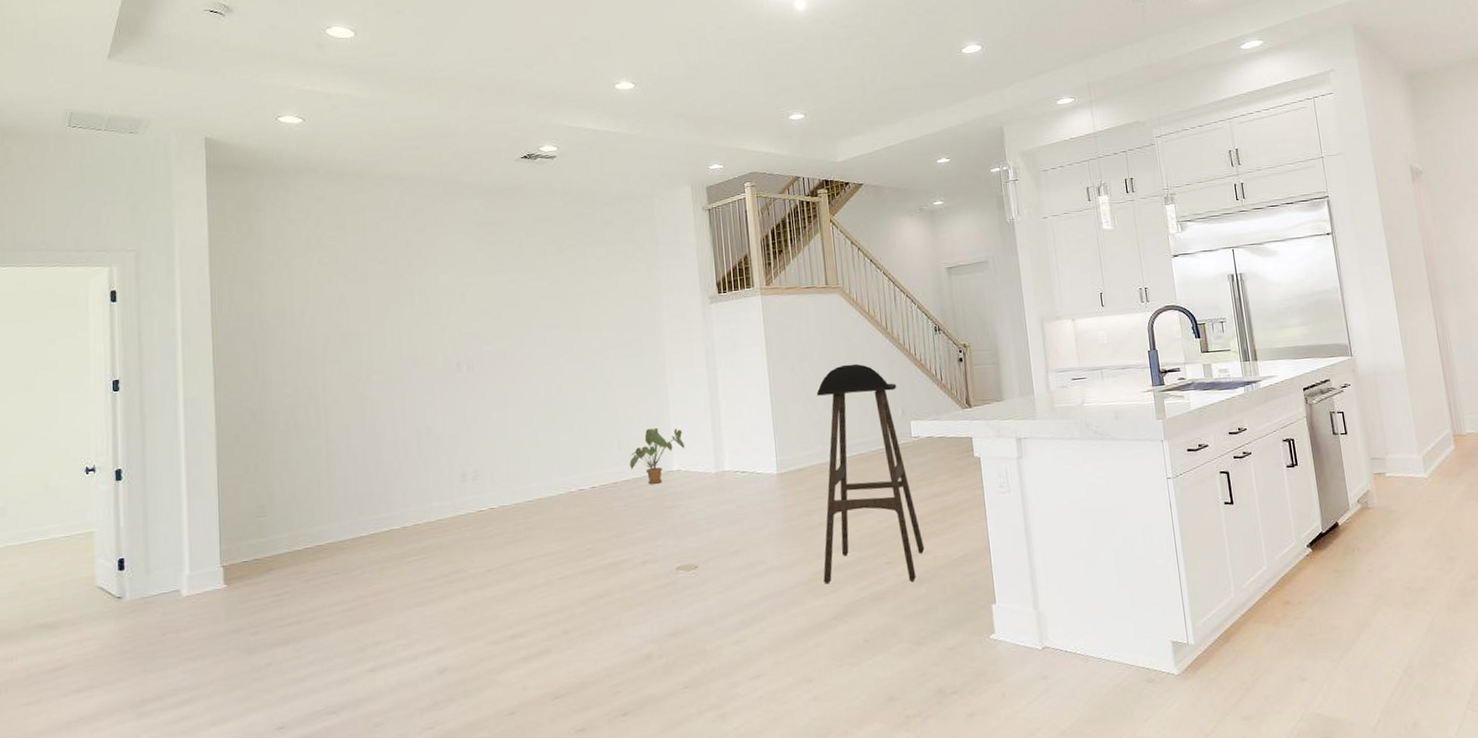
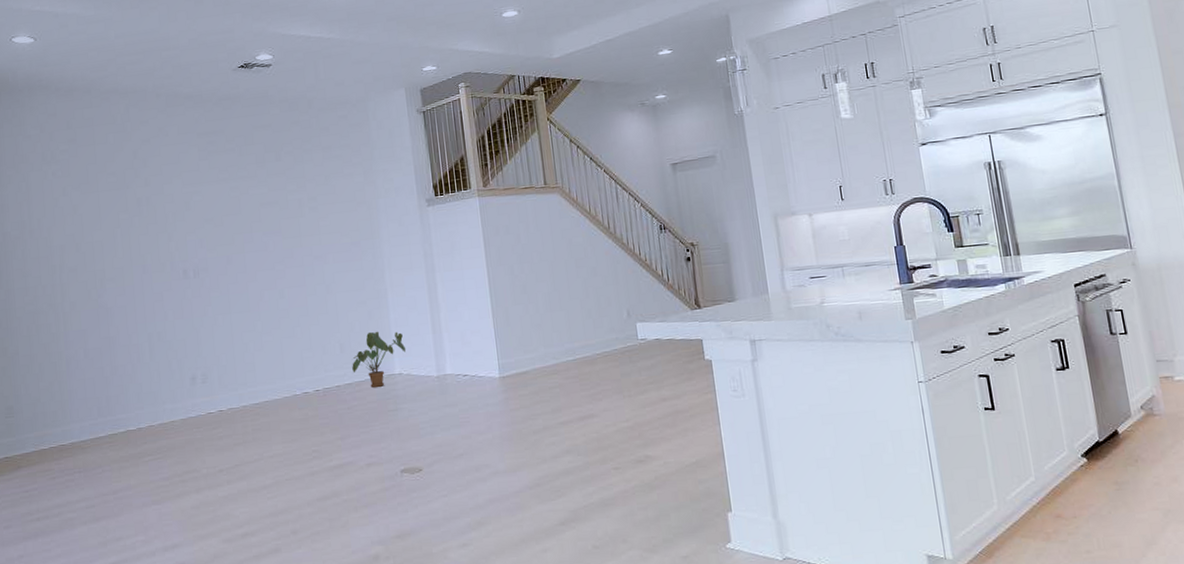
bar stool: present [816,363,925,584] -> none [537,264,655,489]

